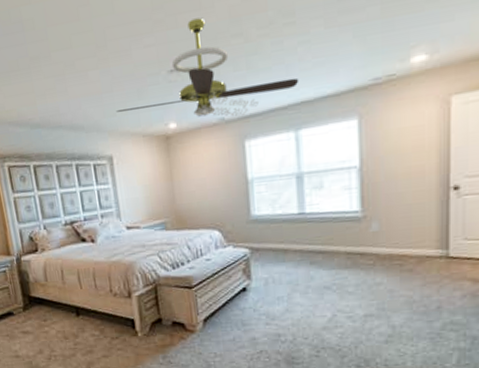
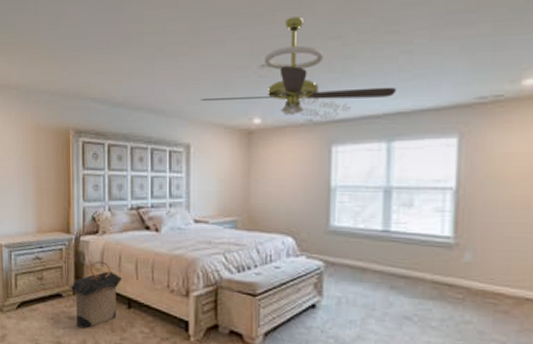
laundry hamper: none [18,276,68,340] -> present [69,261,122,329]

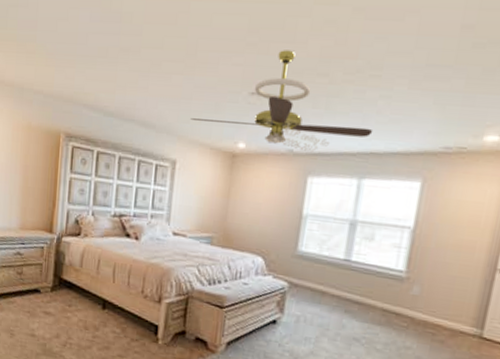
laundry hamper: present [69,261,122,329] -> none [47,261,99,325]

